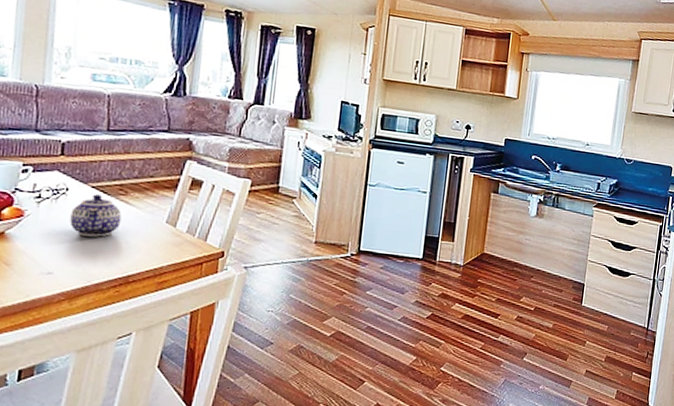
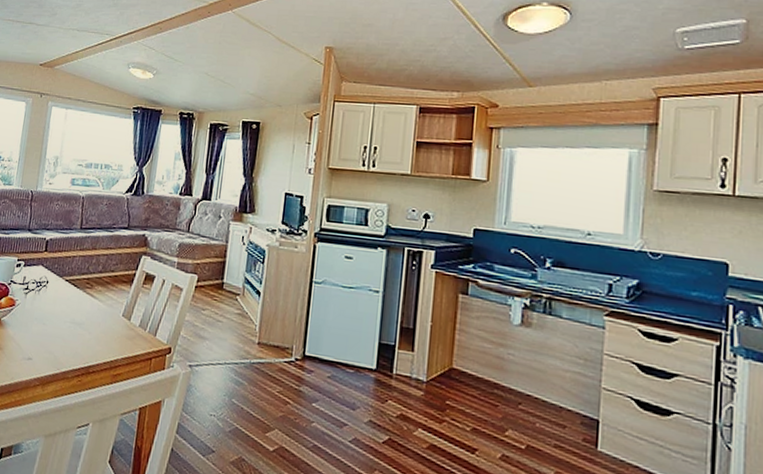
teapot: present [69,194,122,237] -> none [47,287,87,327]

